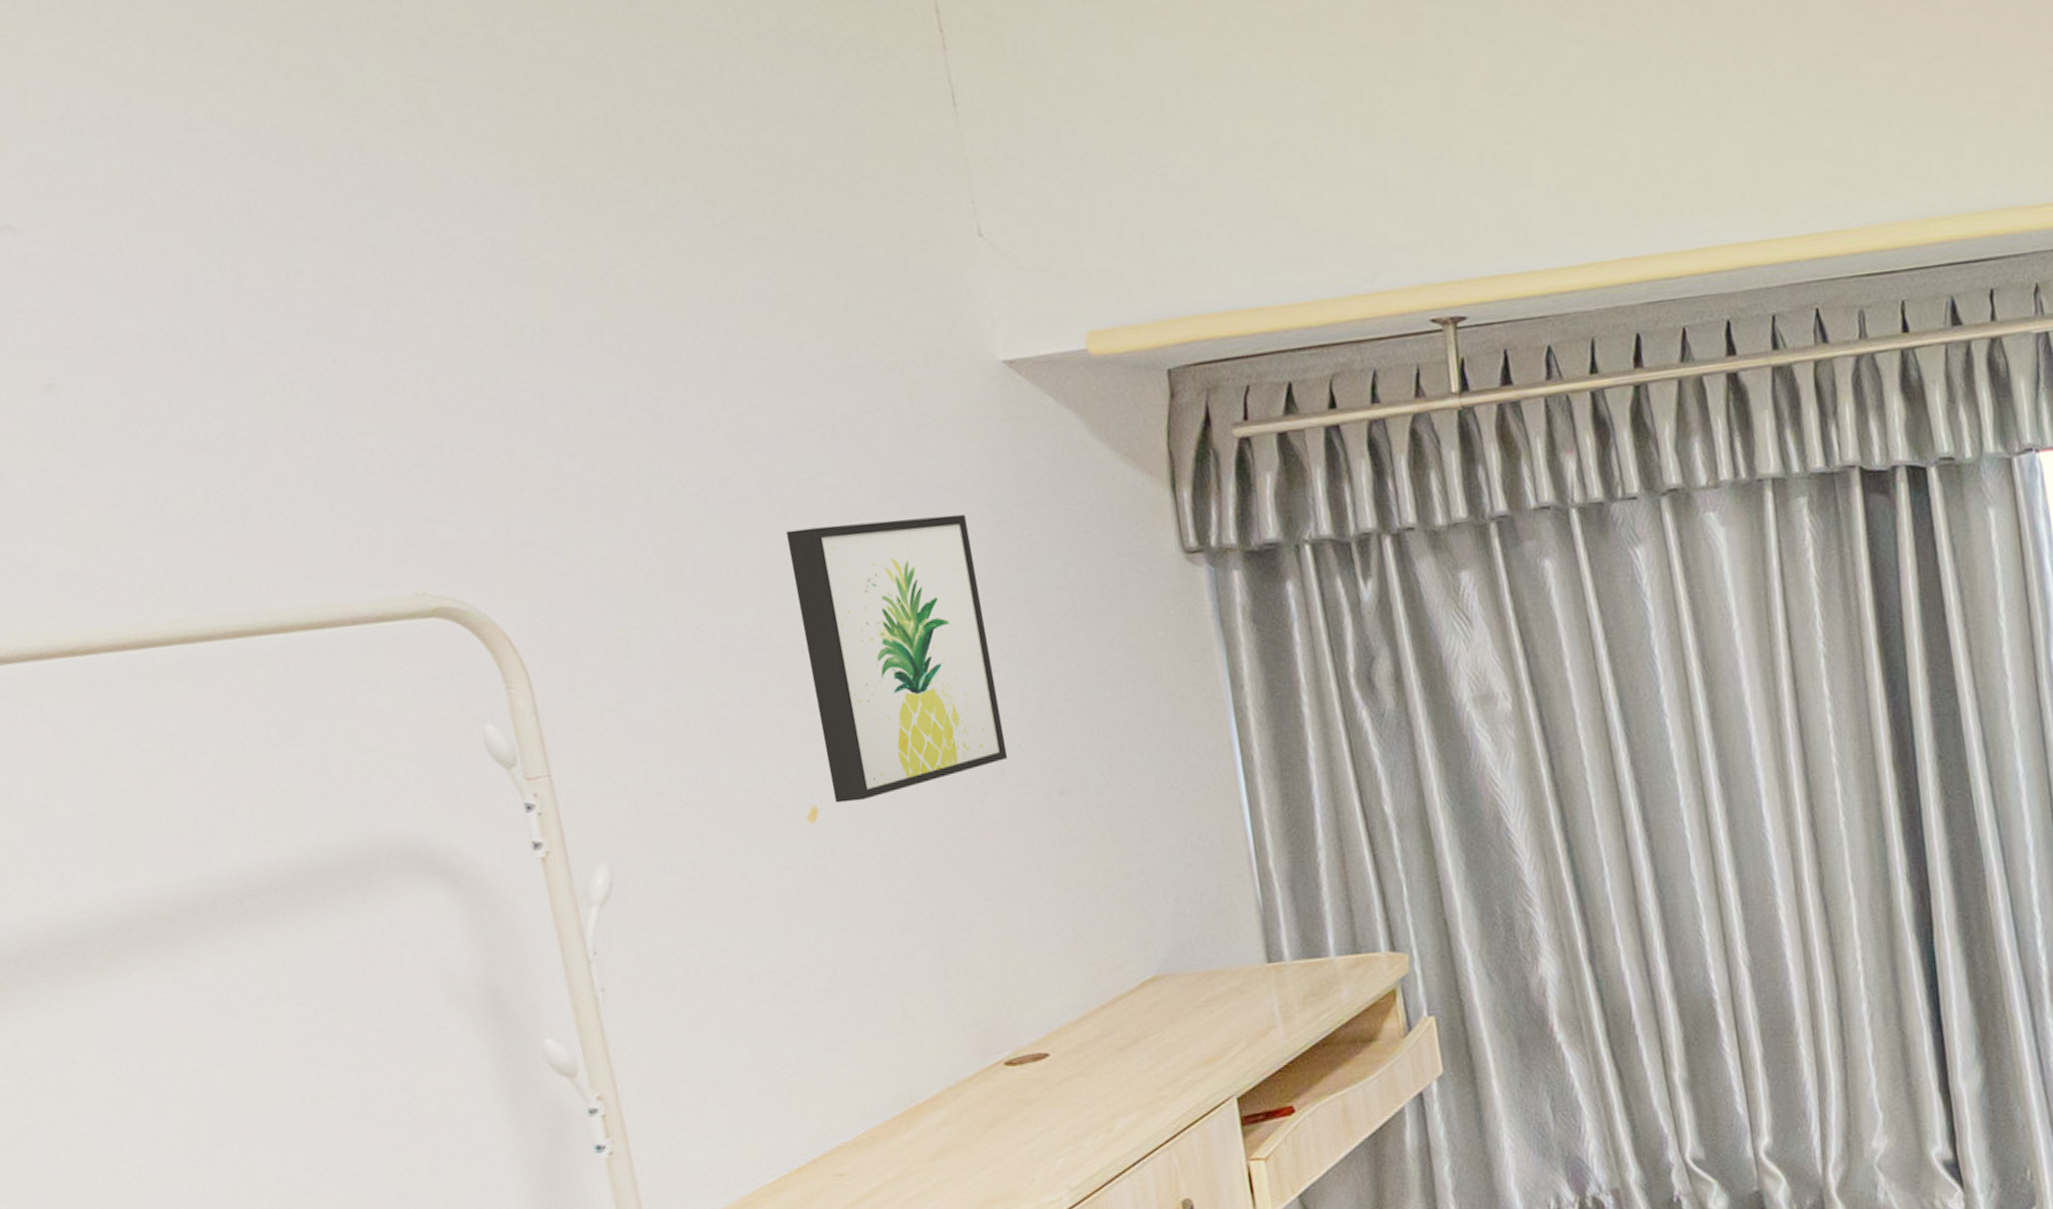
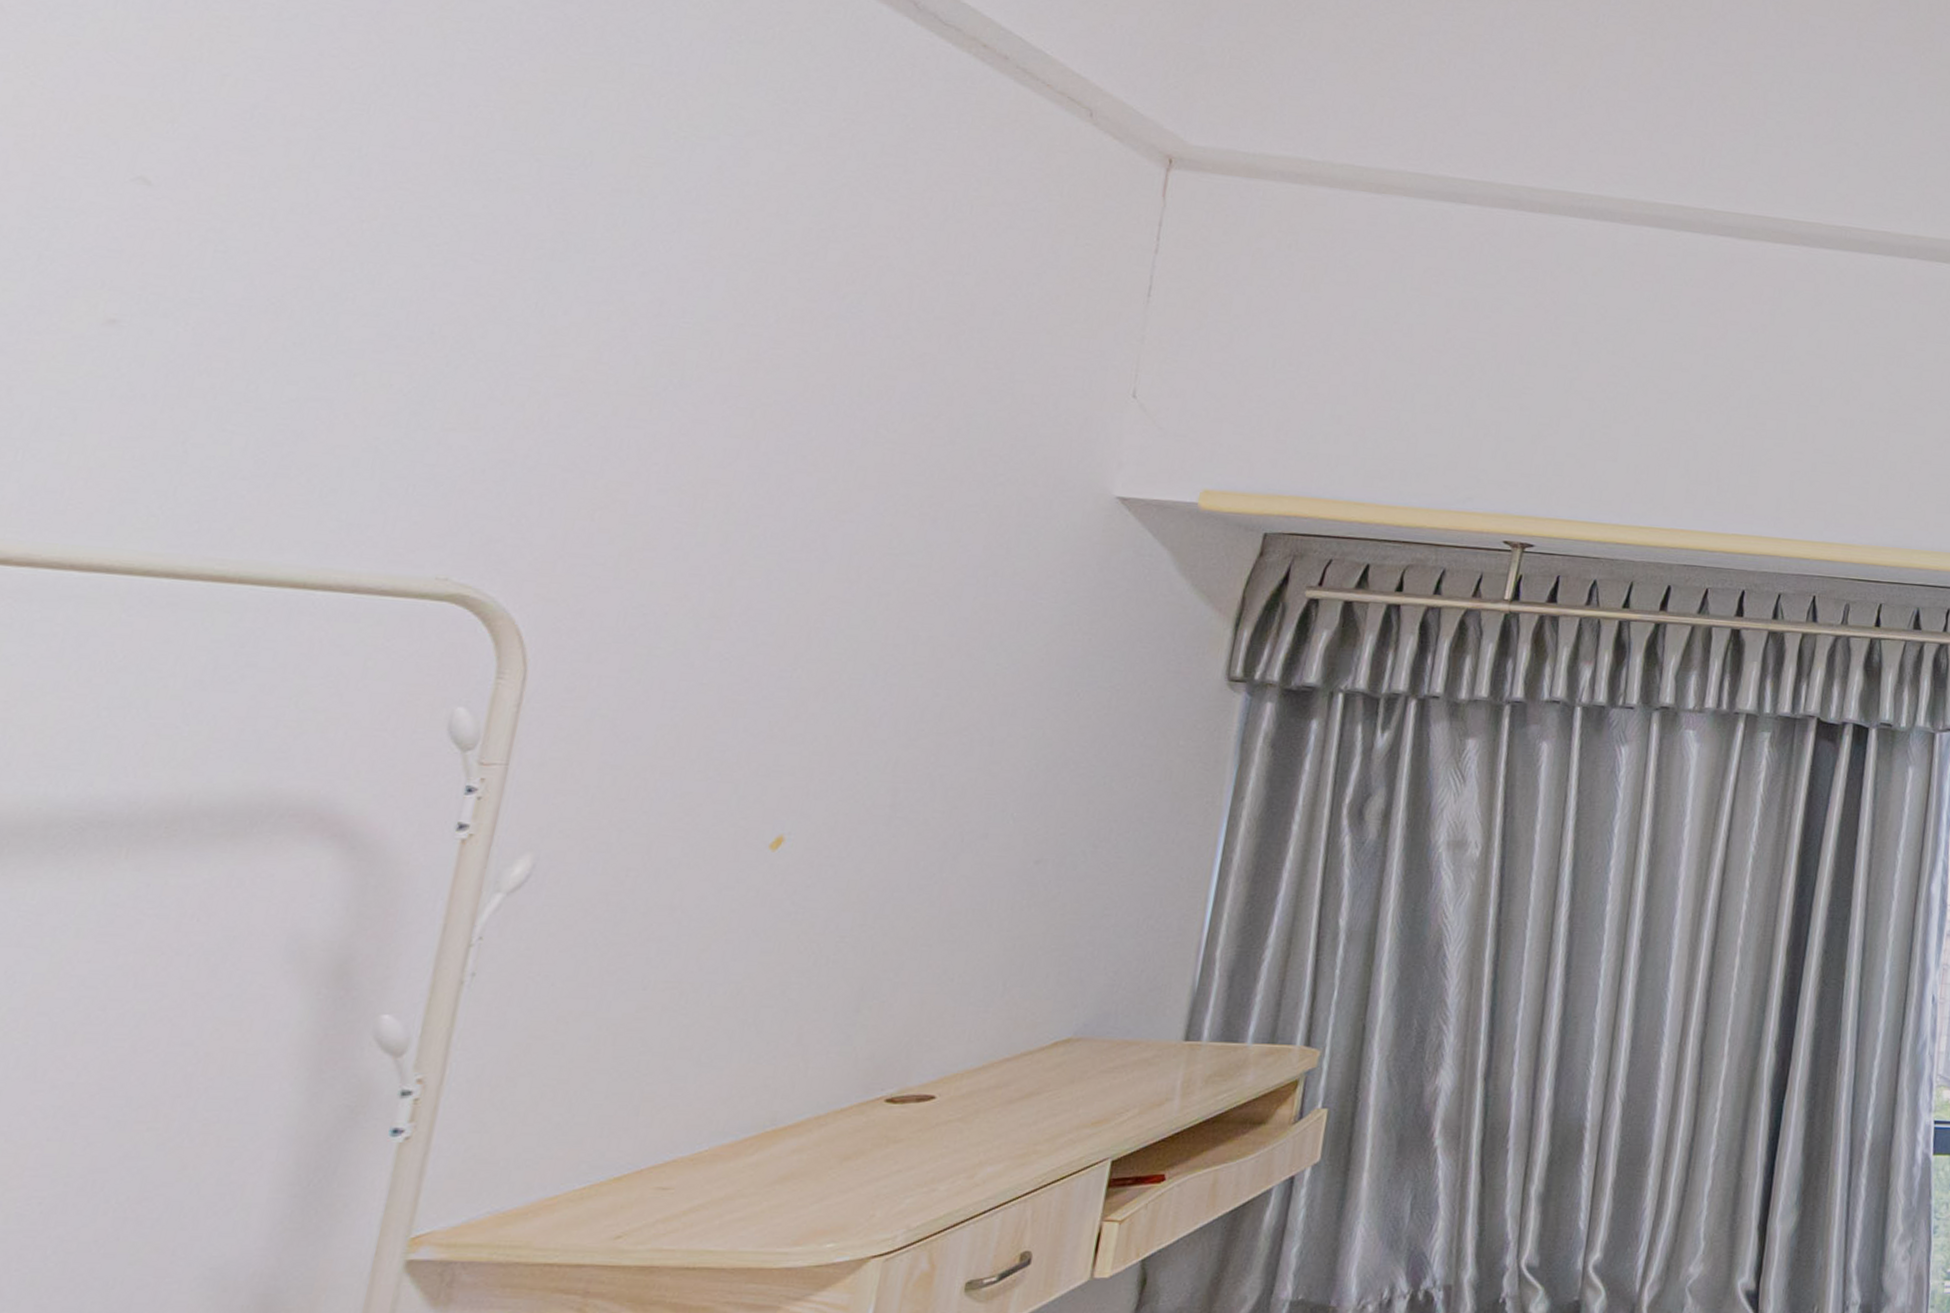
wall art: present [785,514,1008,803] -> none [805,593,1035,838]

